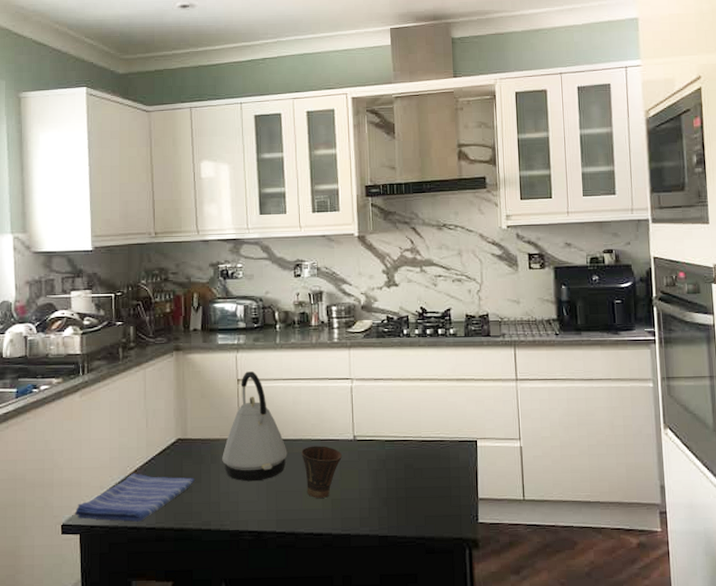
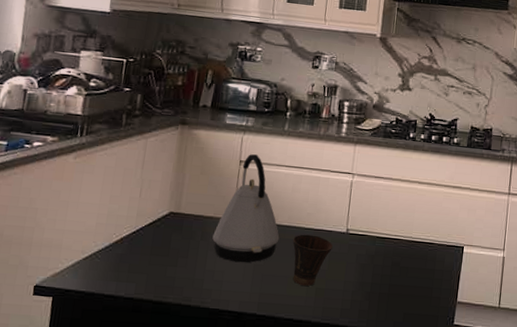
dish towel: present [74,473,196,522] -> none [50,241,183,291]

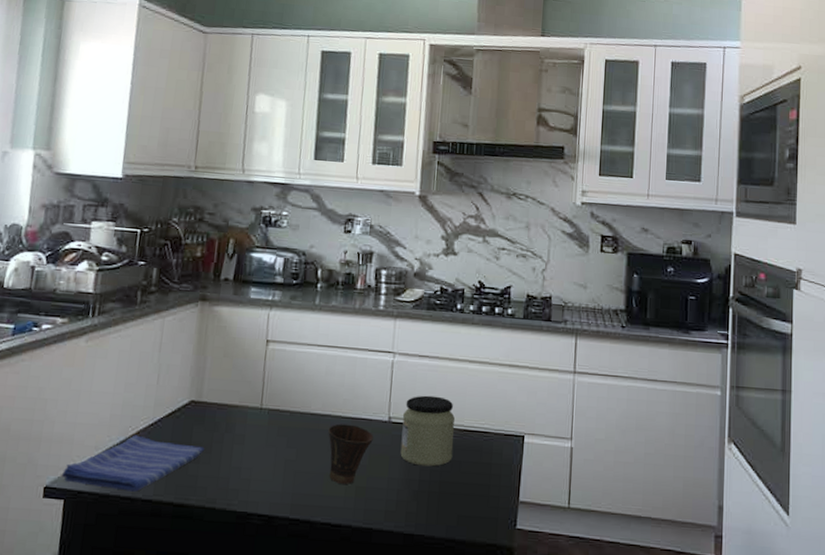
dish towel: none [50,241,183,291] -> present [61,435,205,492]
kettle: present [212,154,280,263] -> none [238,332,313,458]
jar: none [356,211,405,272] -> present [400,395,456,467]

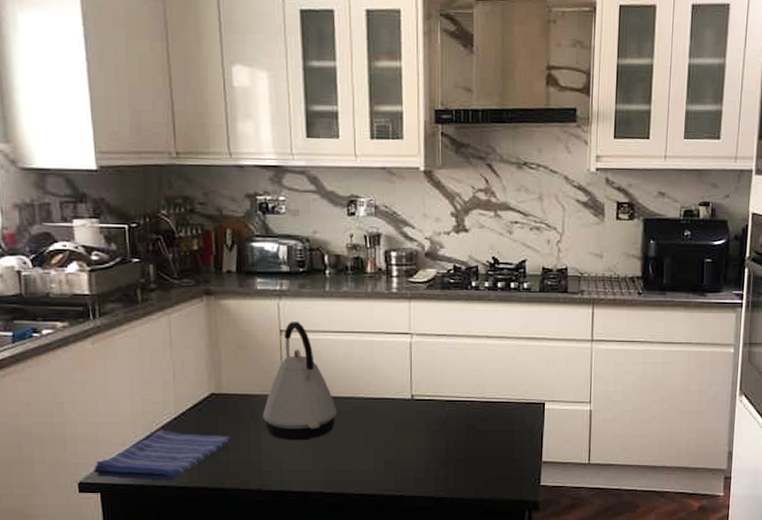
kettle: none [238,332,313,458] -> present [263,322,337,441]
cup: present [328,423,374,485] -> none [353,404,399,460]
jar: present [400,395,456,467] -> none [425,372,477,437]

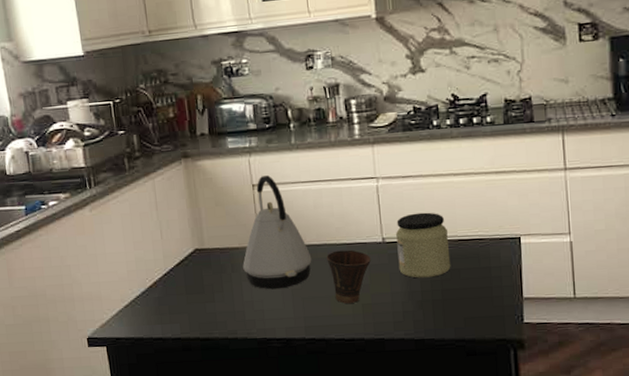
dish towel: present [93,429,233,481] -> none [98,285,218,333]
cup: none [353,404,399,460] -> present [326,249,372,304]
jar: none [425,372,477,437] -> present [396,212,451,278]

